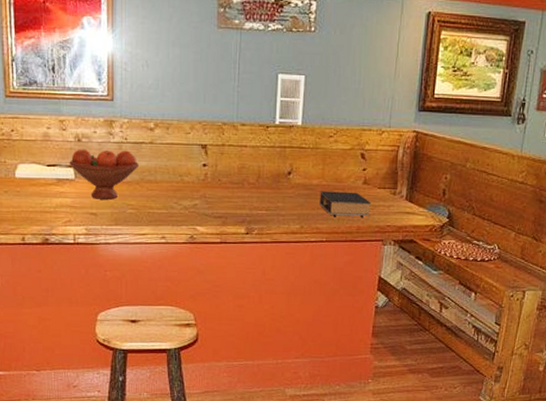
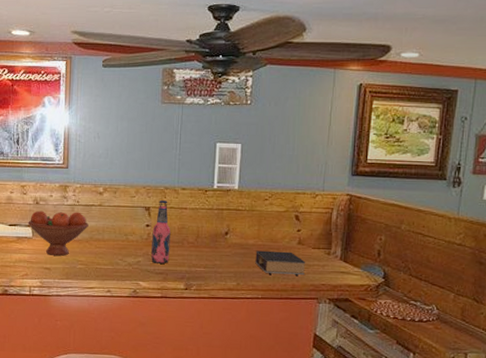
beer bottle: none [209,137,230,208] -> present [151,200,171,265]

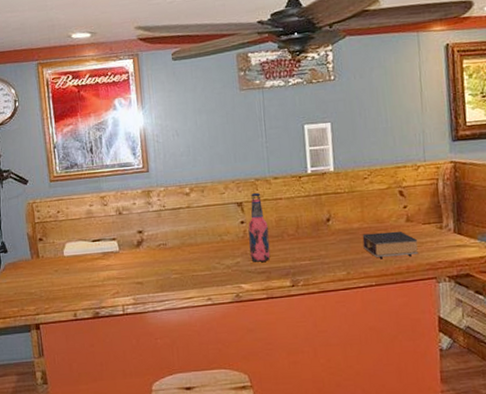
fruit bowl: present [28,210,89,256] -> none [112,217,178,268]

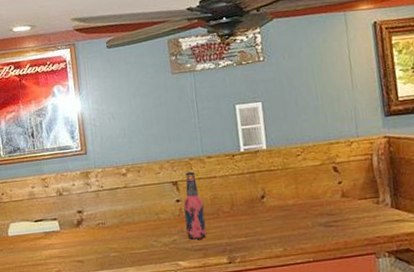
book: present [362,231,418,258] -> none [297,206,355,234]

